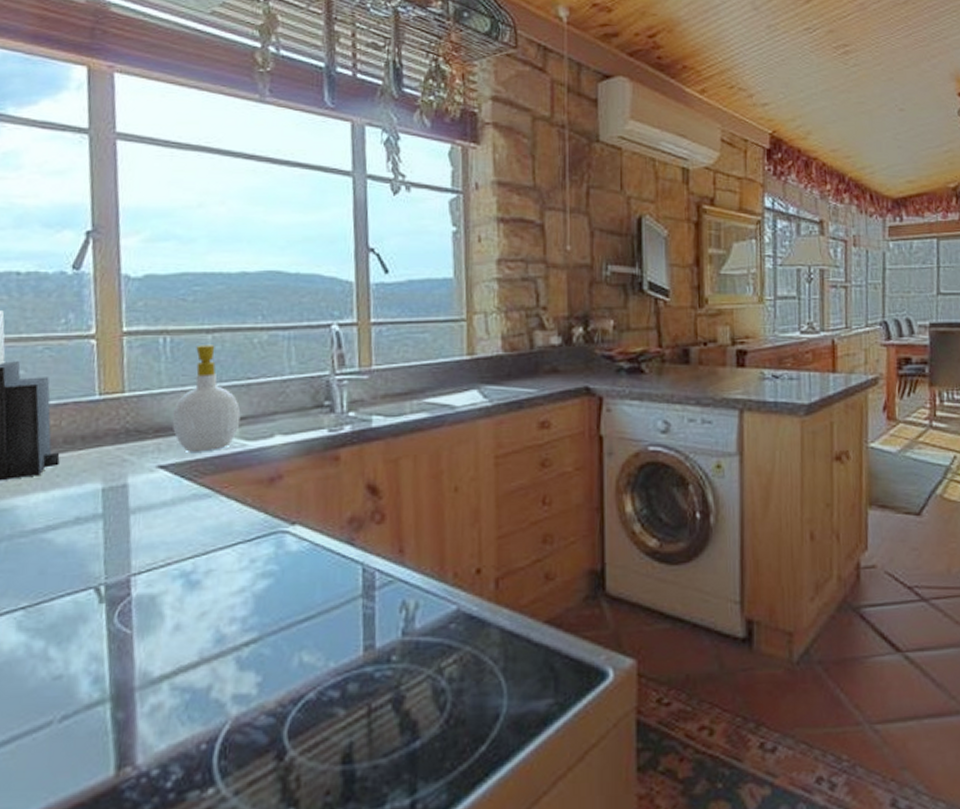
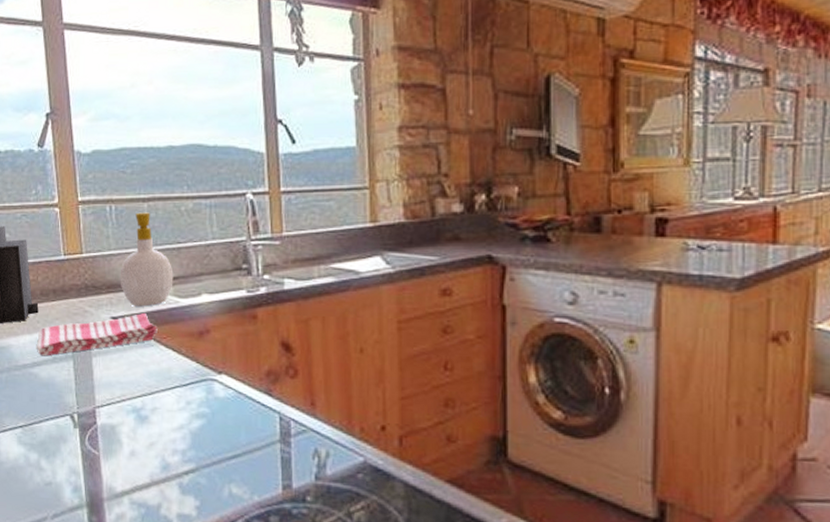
dish towel: none [54,460,218,518] -> present [37,313,158,357]

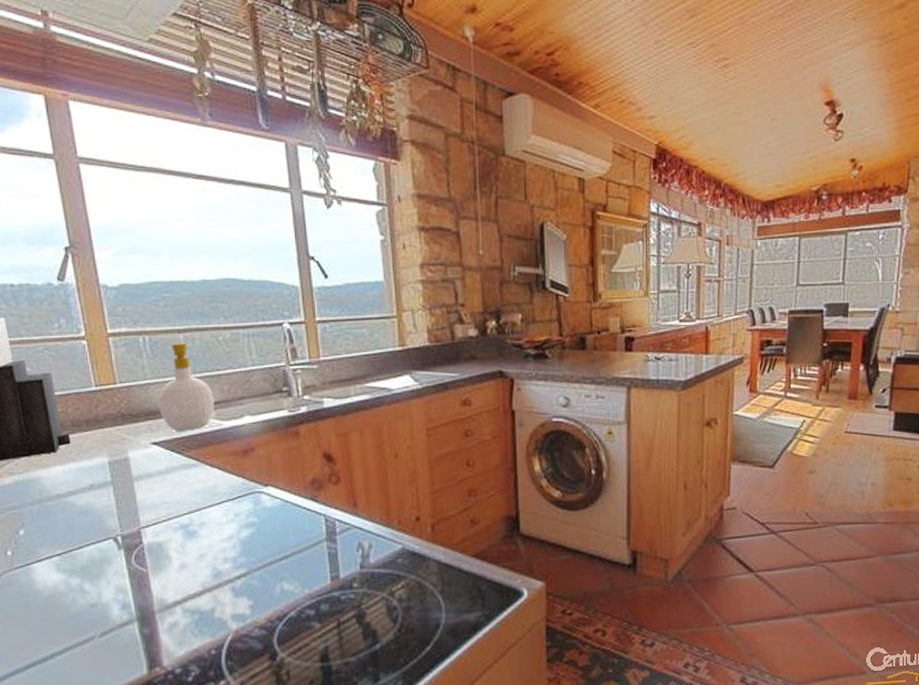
dish towel: present [37,313,158,357] -> none [71,437,201,485]

